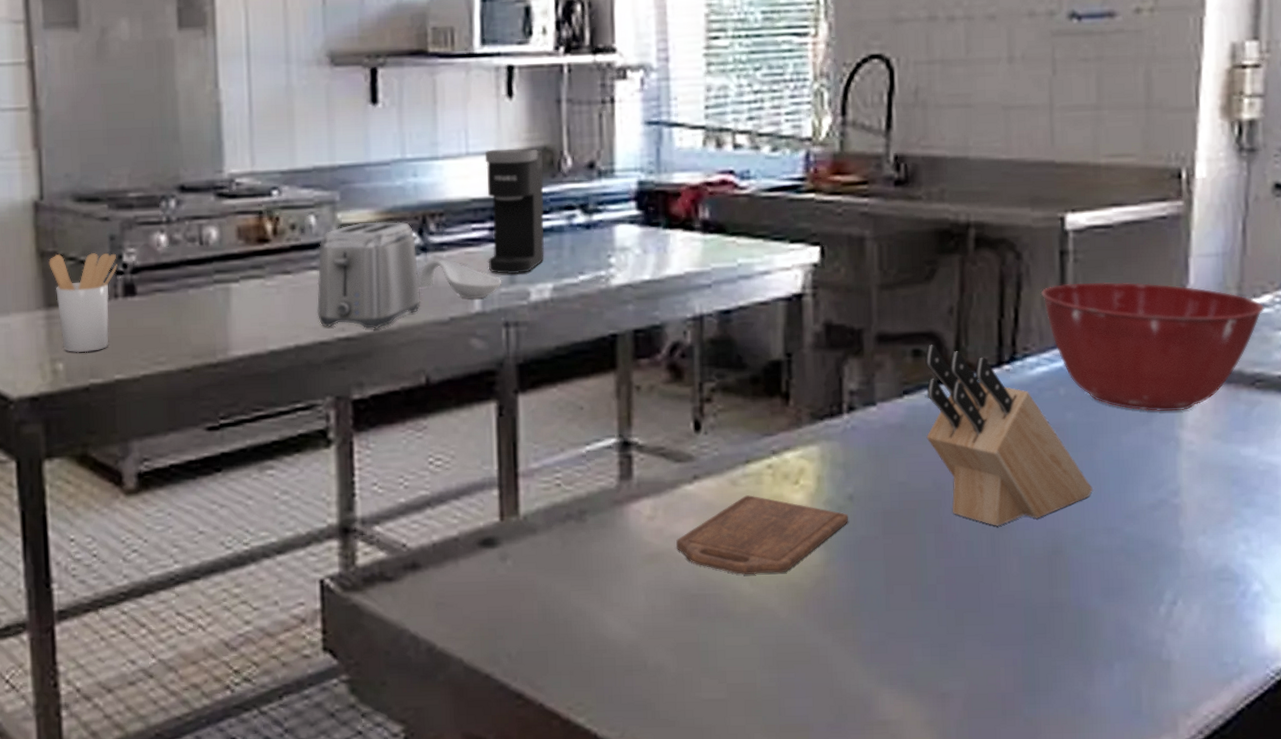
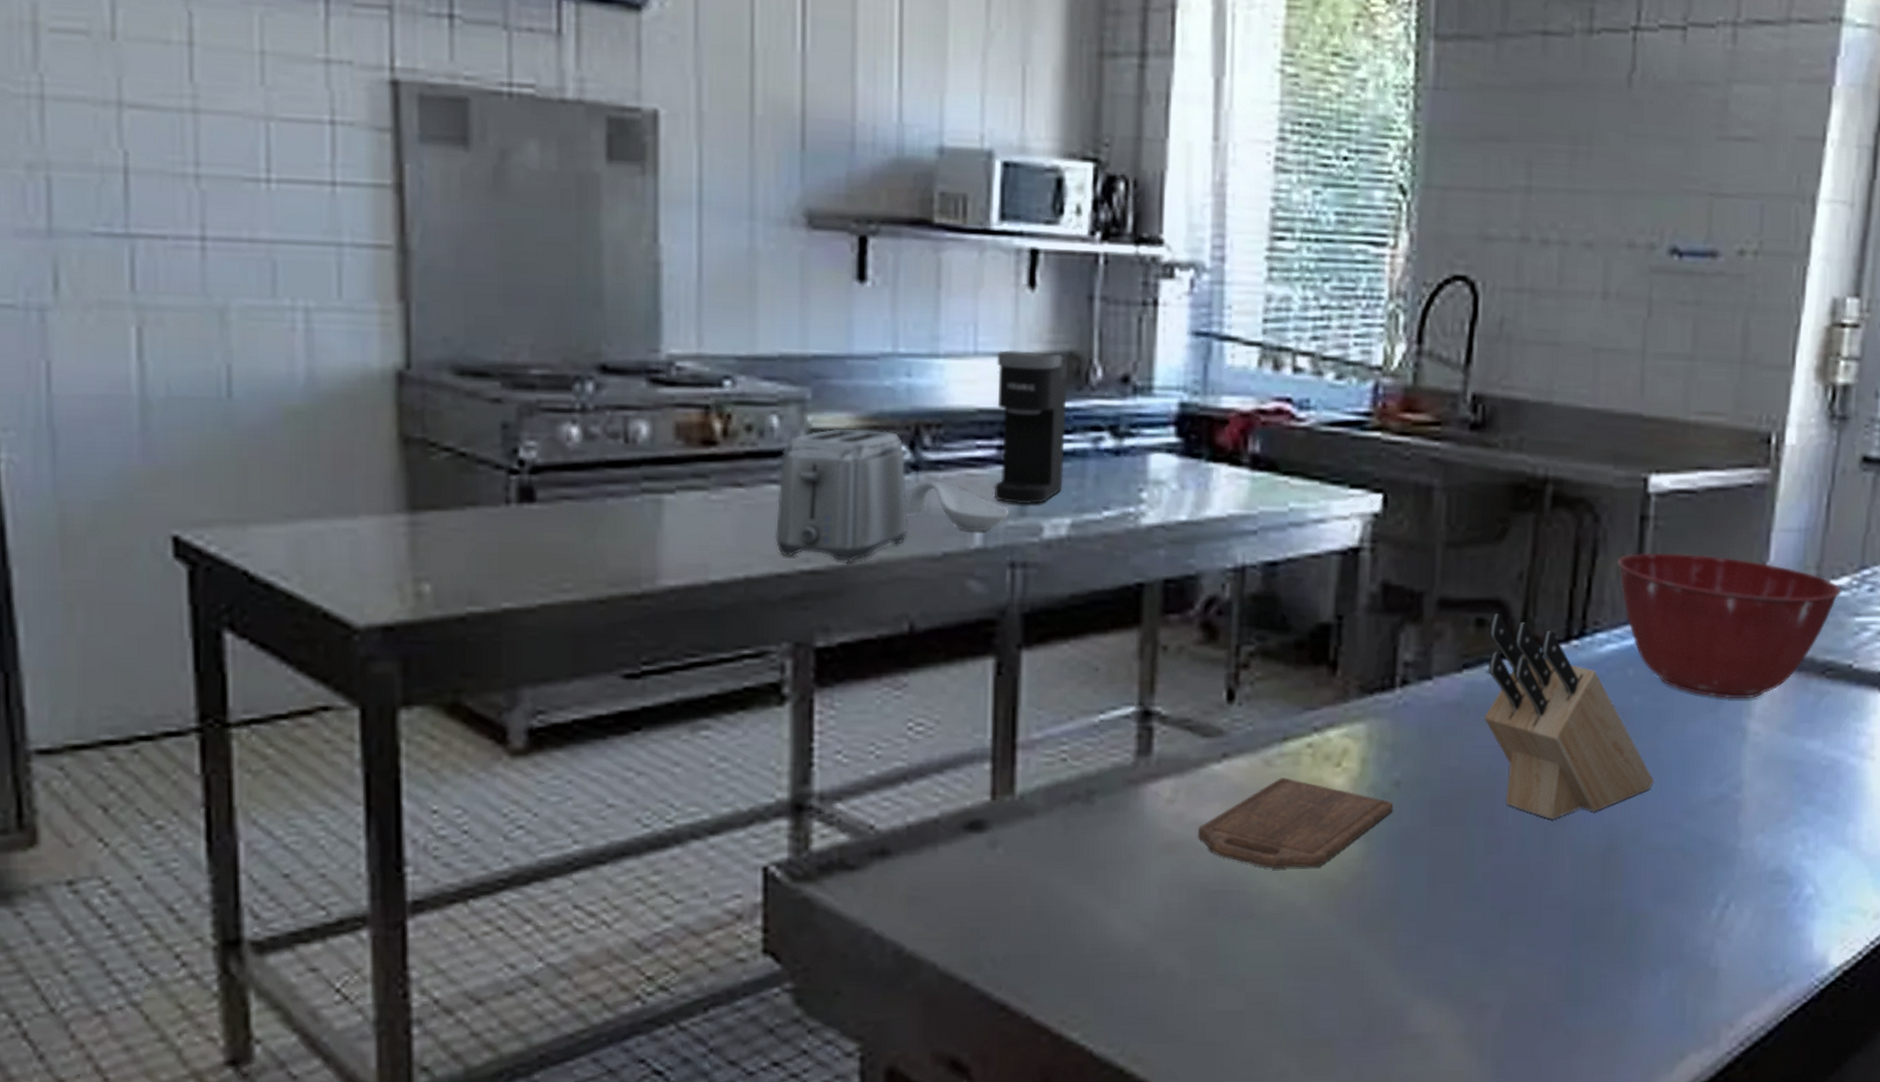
utensil holder: present [49,253,117,353] -> none [415,441,511,572]

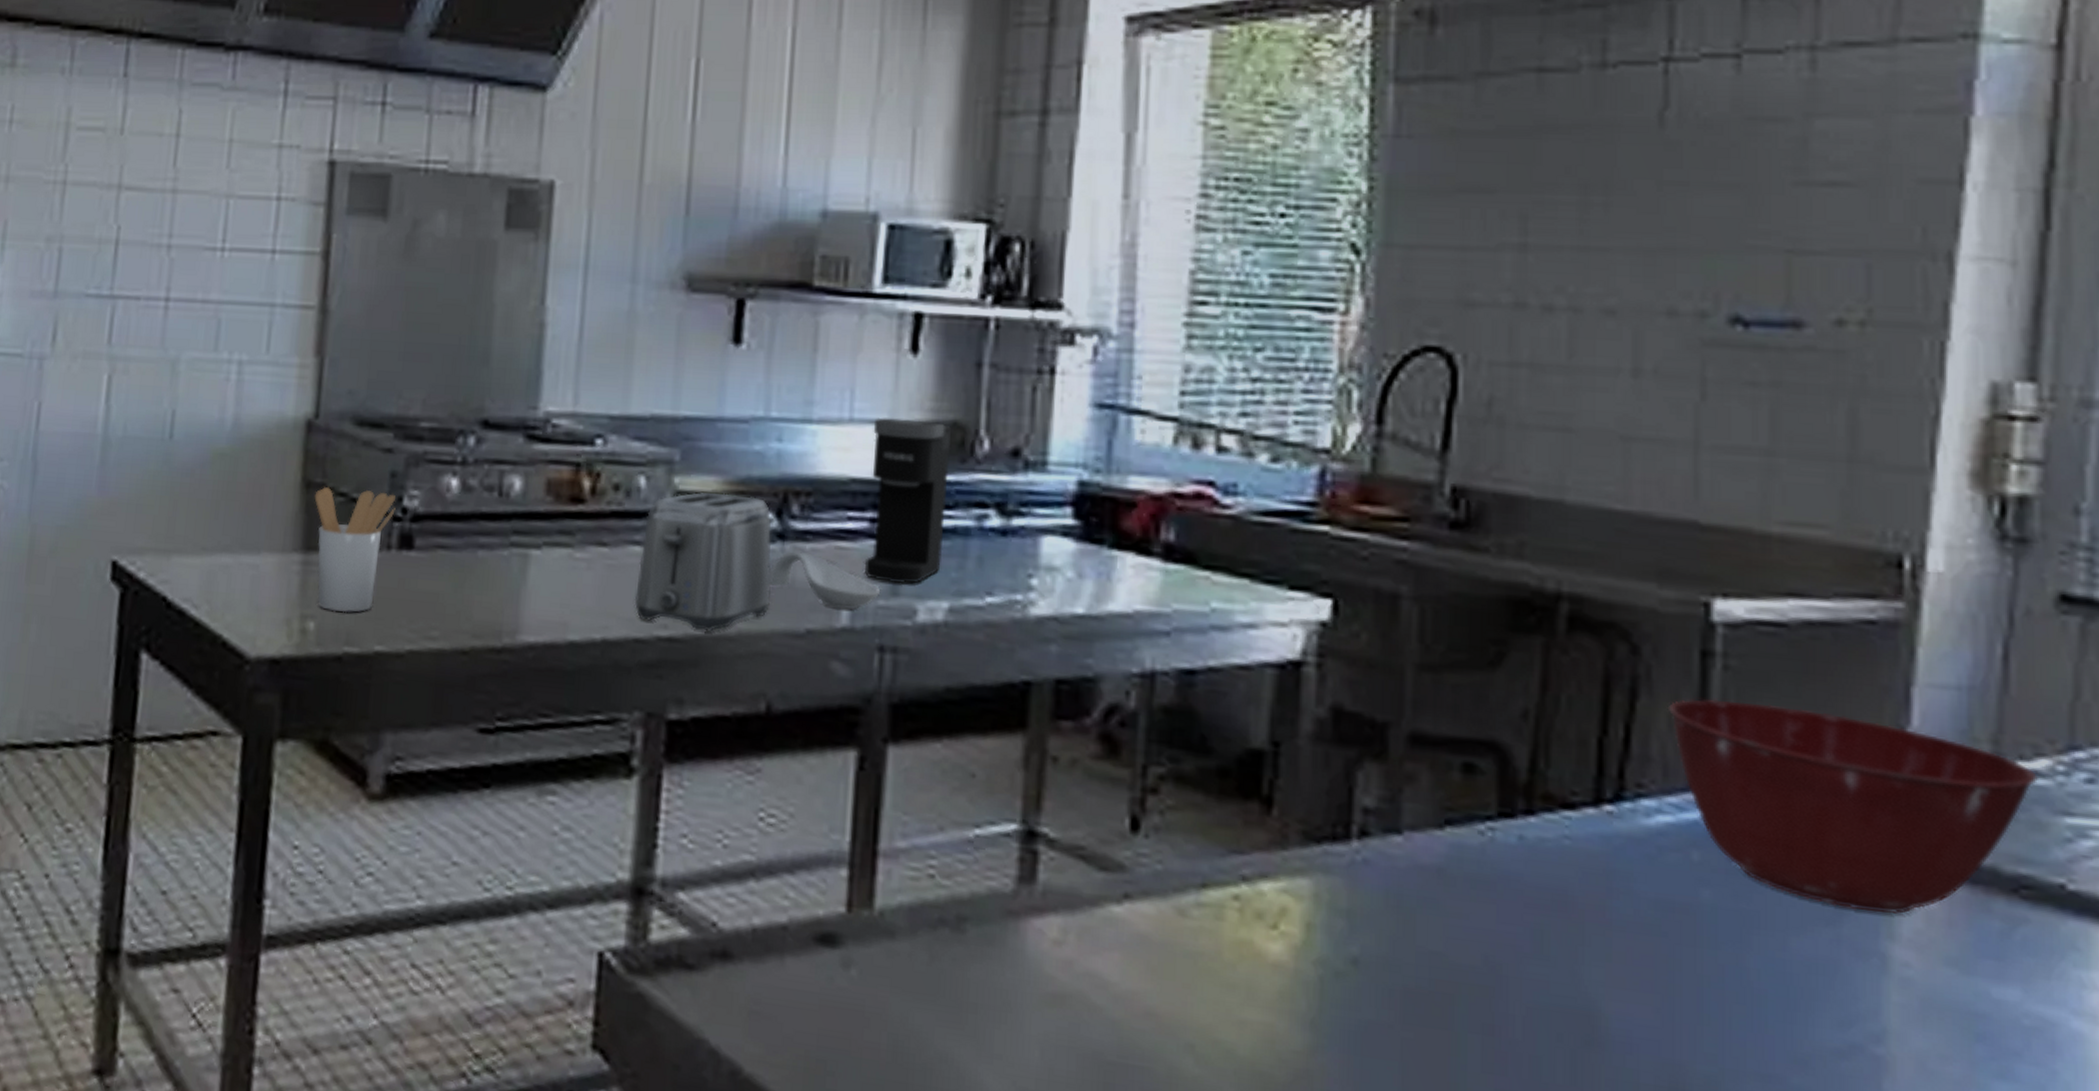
utensil holder: none [415,441,511,572] -> present [314,486,396,613]
cutting board: present [1198,778,1394,868] -> none [1091,933,1350,1054]
knife block: present [1484,614,1654,819] -> none [1477,759,1739,1041]

